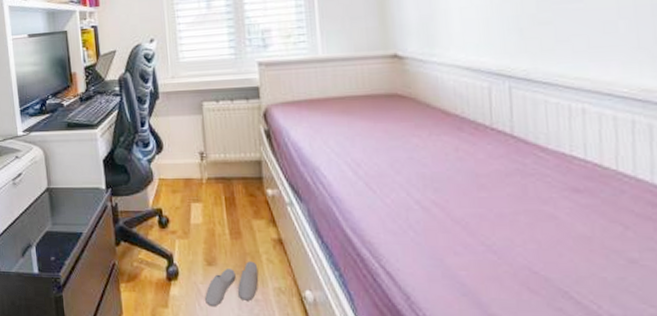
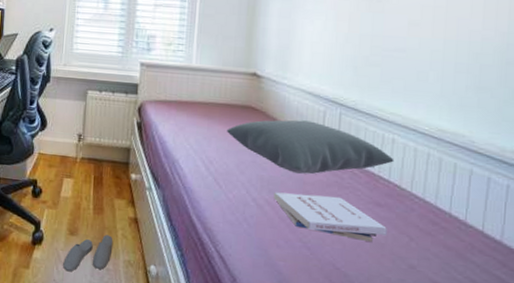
cushion: none [372,101,589,165] -> present [227,120,395,175]
books: none [441,187,593,236] -> present [274,192,387,242]

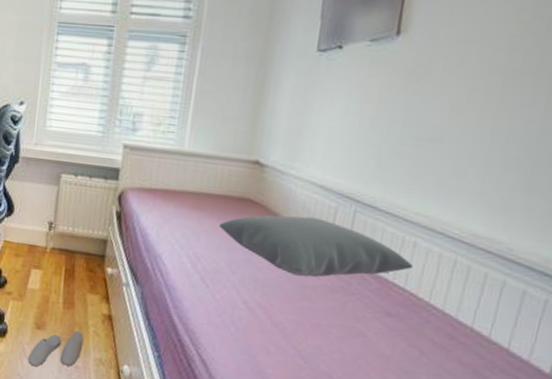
books: present [274,192,387,242] -> none [267,294,396,354]

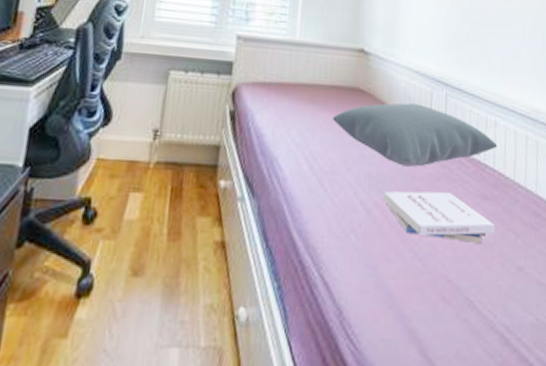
slippers: present [28,331,84,367] -> none [119,270,192,334]
books: none [267,294,396,354] -> present [383,191,495,243]

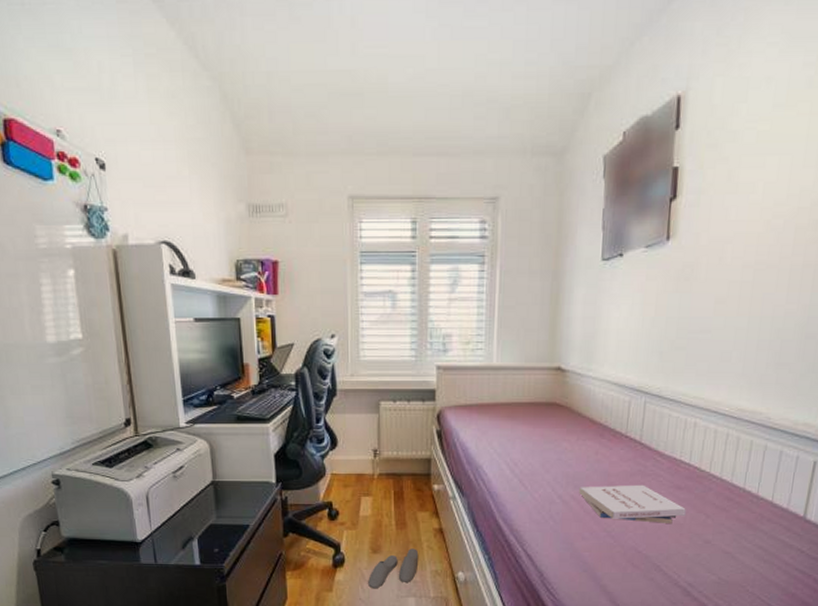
slippers: none [119,270,192,334] -> present [368,548,419,589]
cushion: present [333,103,498,167] -> none [531,412,696,466]

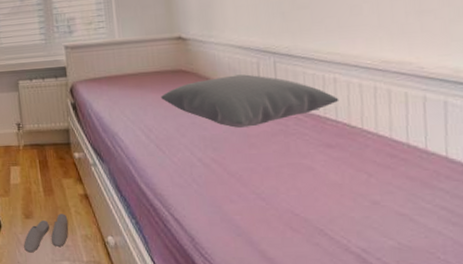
cushion: none [531,412,696,466] -> present [161,74,339,128]
books: present [579,484,686,523] -> none [219,144,343,184]

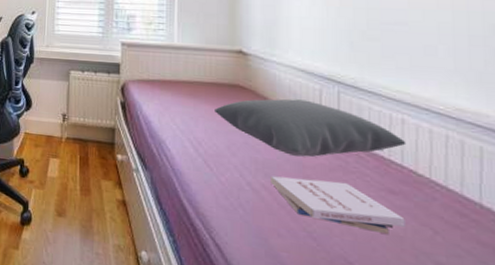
slippers: present [24,214,69,253] -> none [52,217,102,255]
books: none [219,144,343,184] -> present [271,176,405,234]

